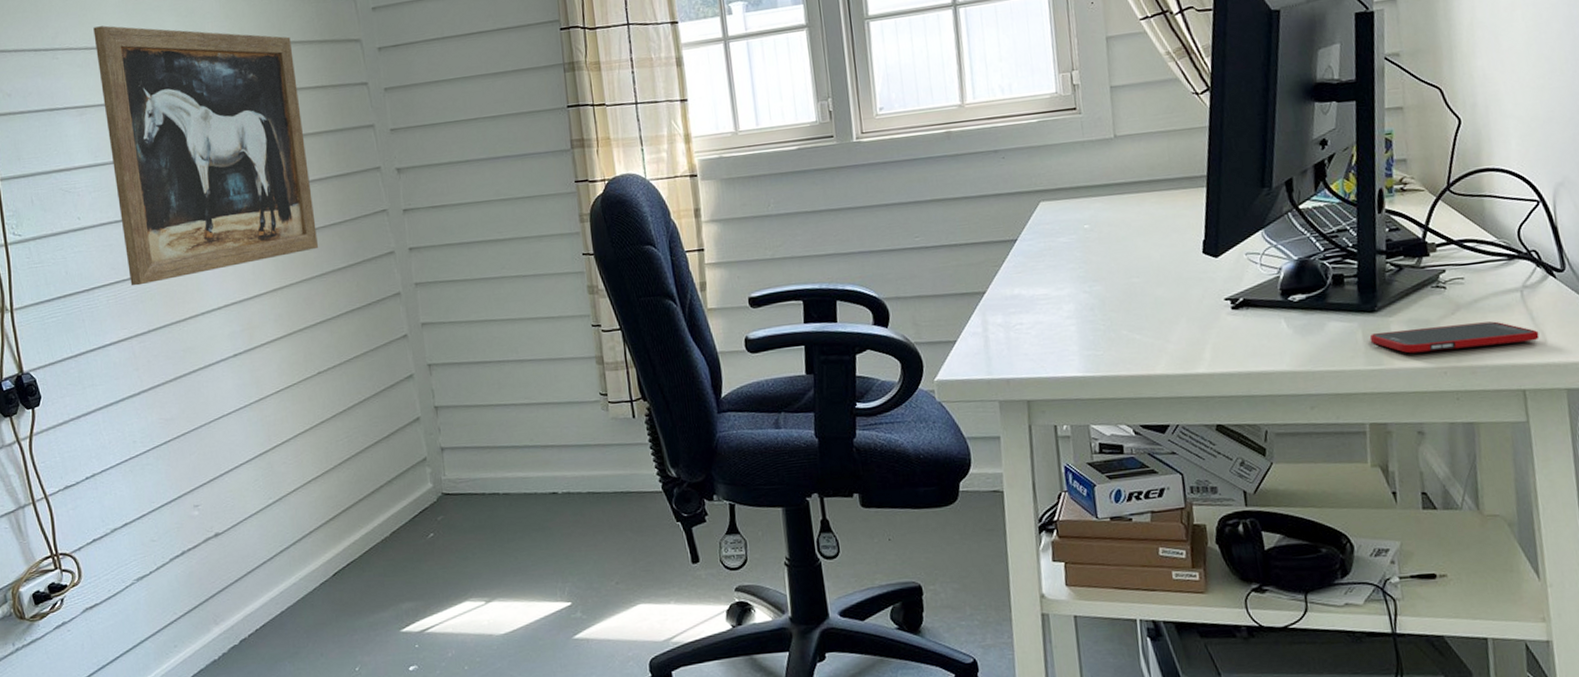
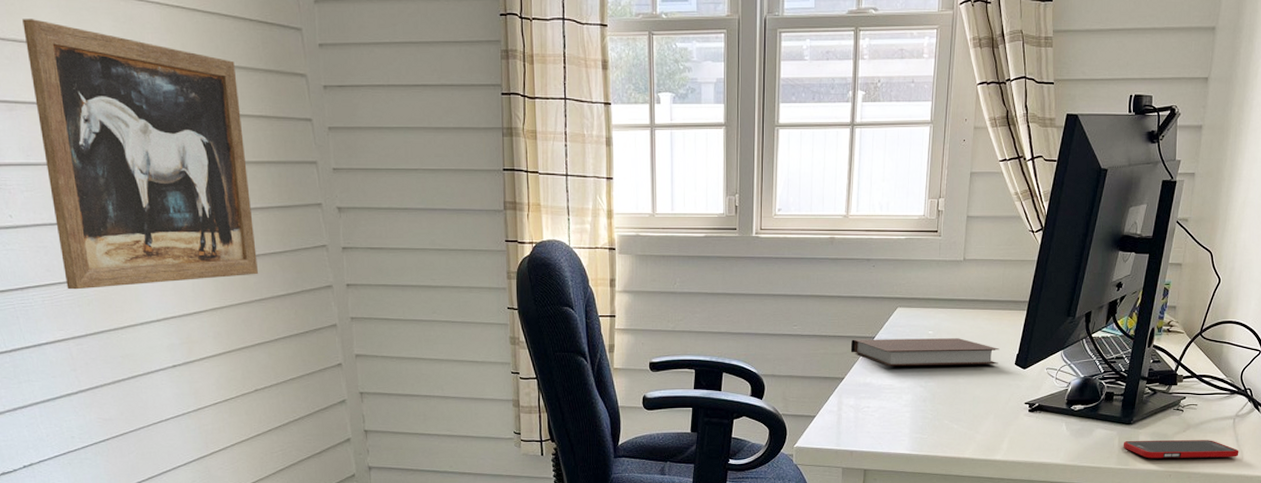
notebook: none [988,229,1181,273] -> present [850,338,1000,367]

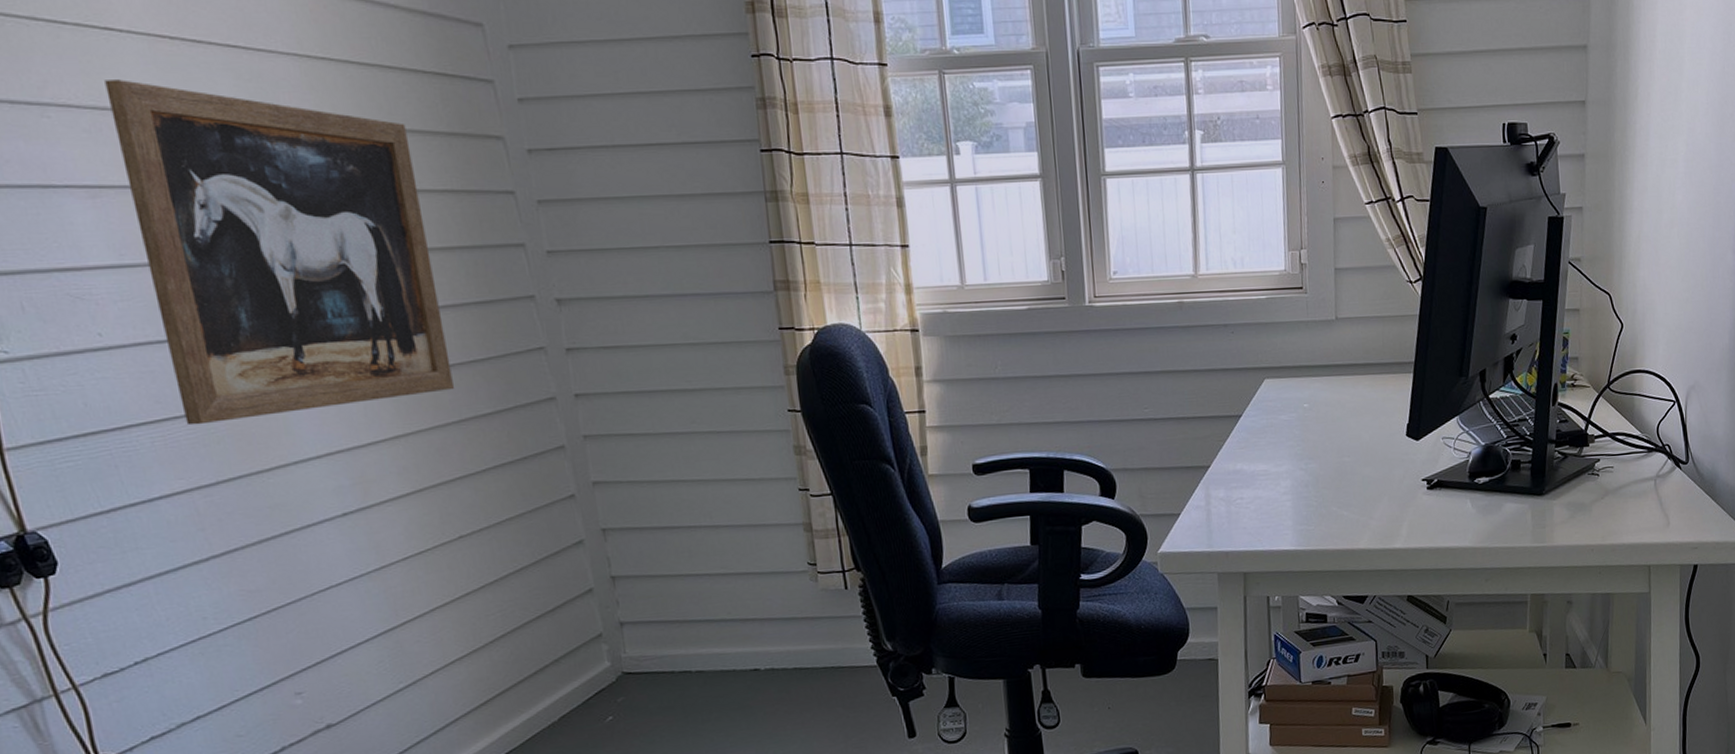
notebook: present [850,338,1000,367] -> none [1214,410,1387,449]
cell phone: present [1123,440,1239,459] -> none [1536,505,1665,533]

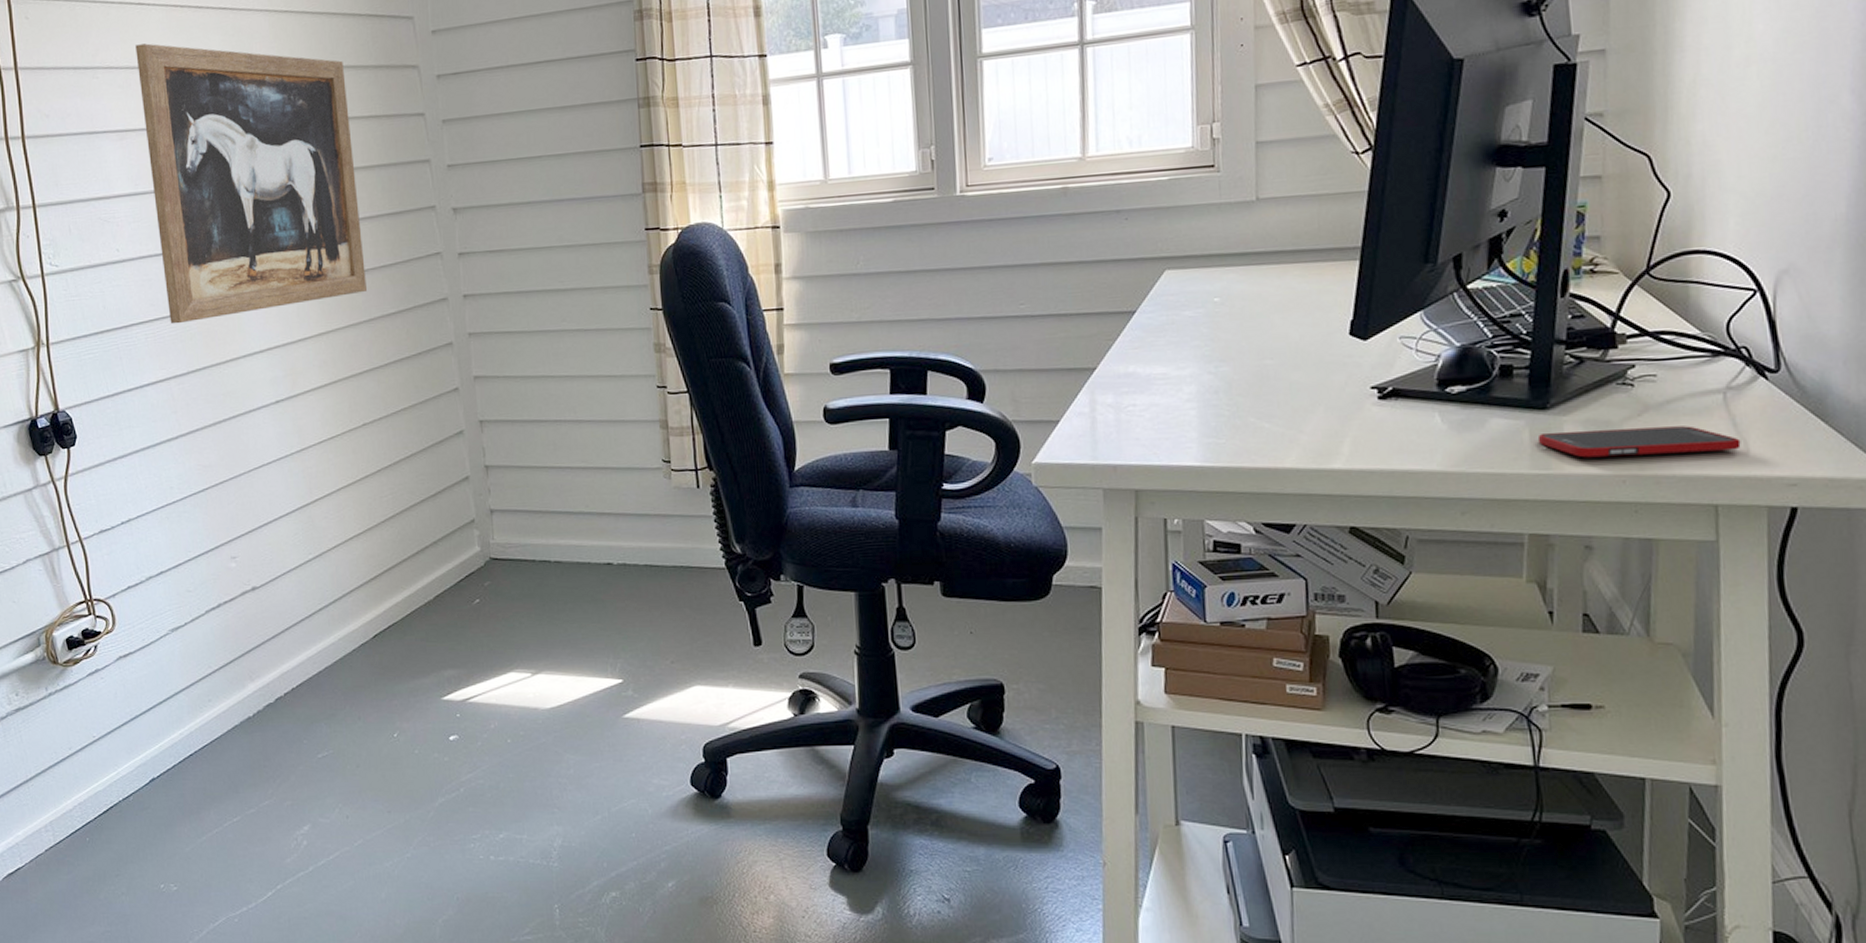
cell phone: none [1536,505,1665,533] -> present [1537,426,1741,458]

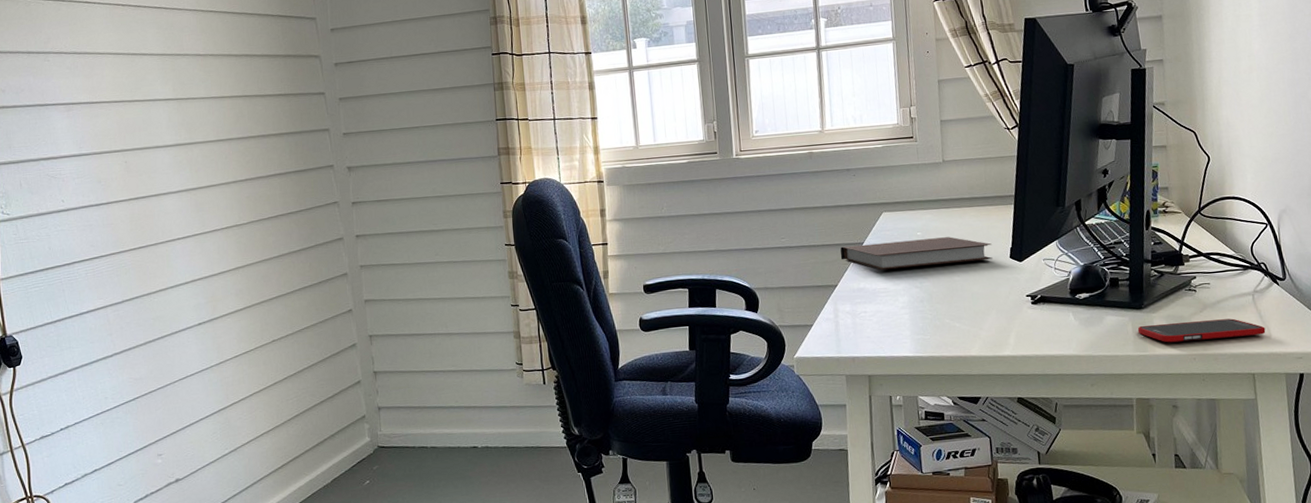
wall art: present [135,43,367,324] -> none [82,34,276,262]
notebook: none [1101,304,1324,350] -> present [840,237,993,271]

